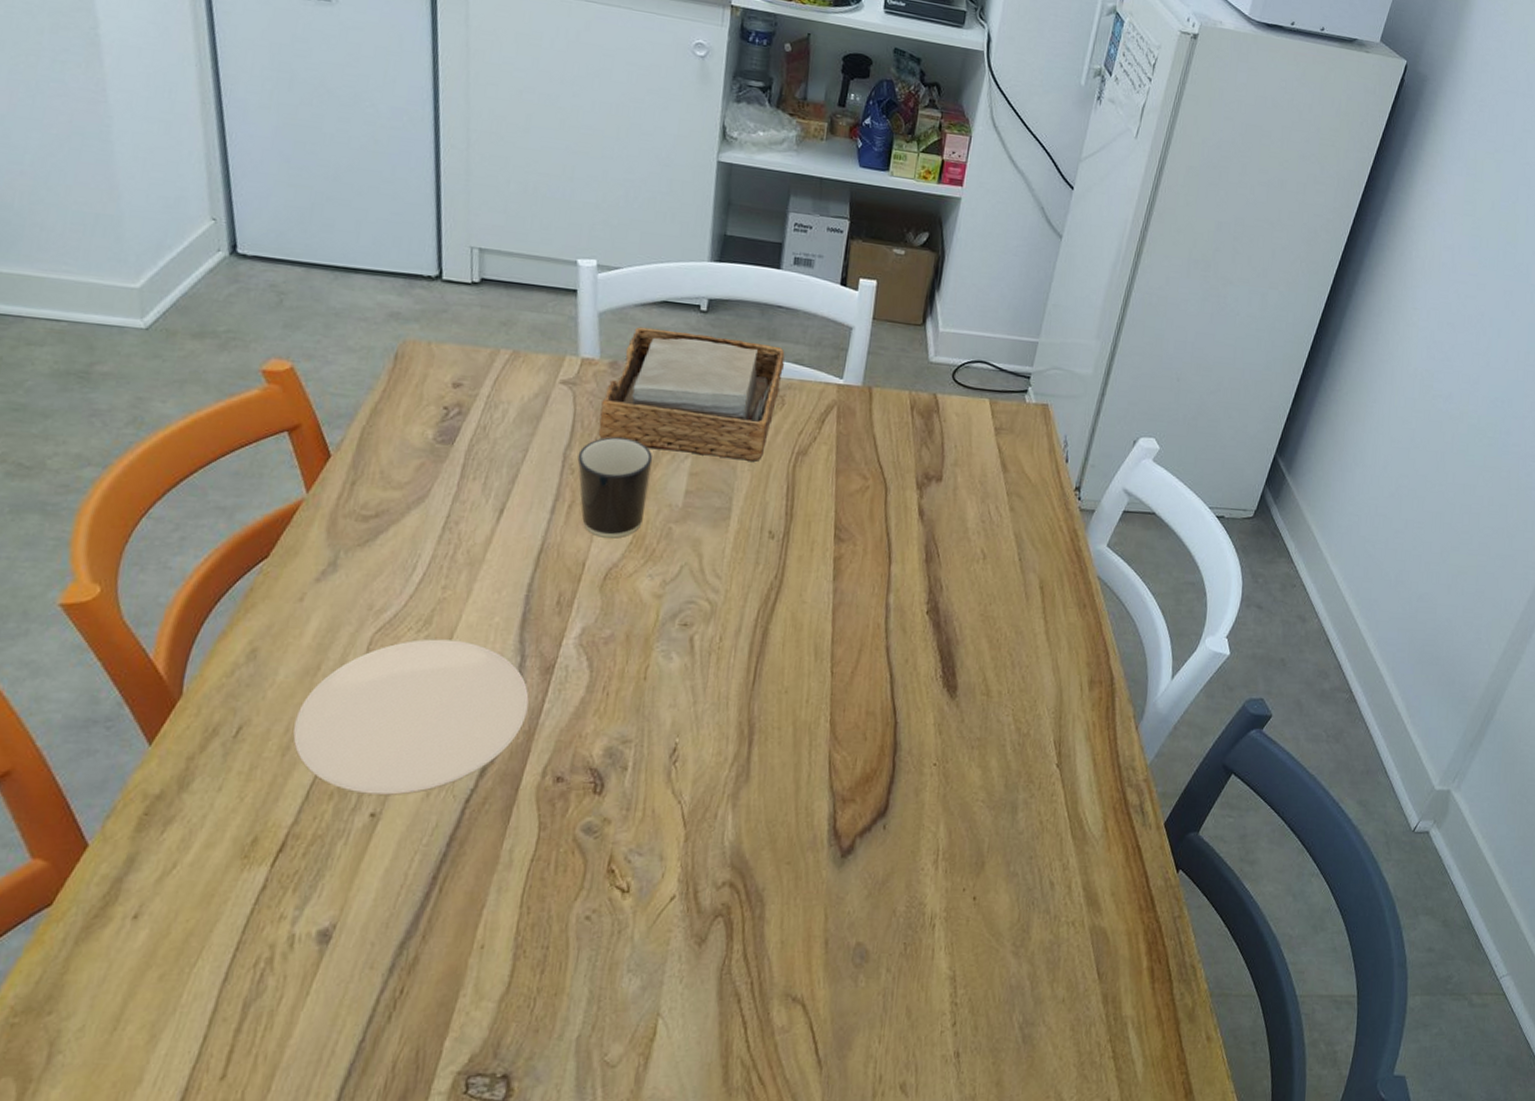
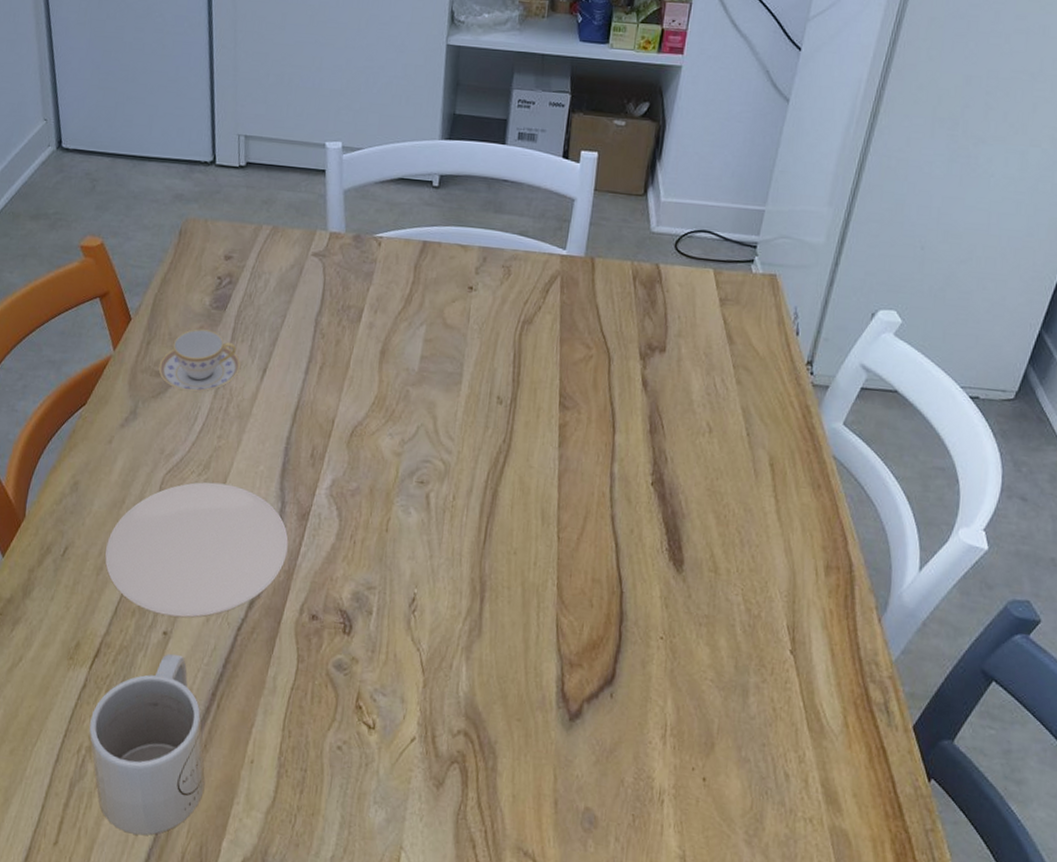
mug: none [270,837,423,1050] -> present [89,653,205,836]
teacup: none [366,466,472,538] -> present [158,328,241,393]
mug: present [577,437,653,538] -> none [327,304,392,399]
napkin holder: present [598,327,785,462] -> none [344,202,511,330]

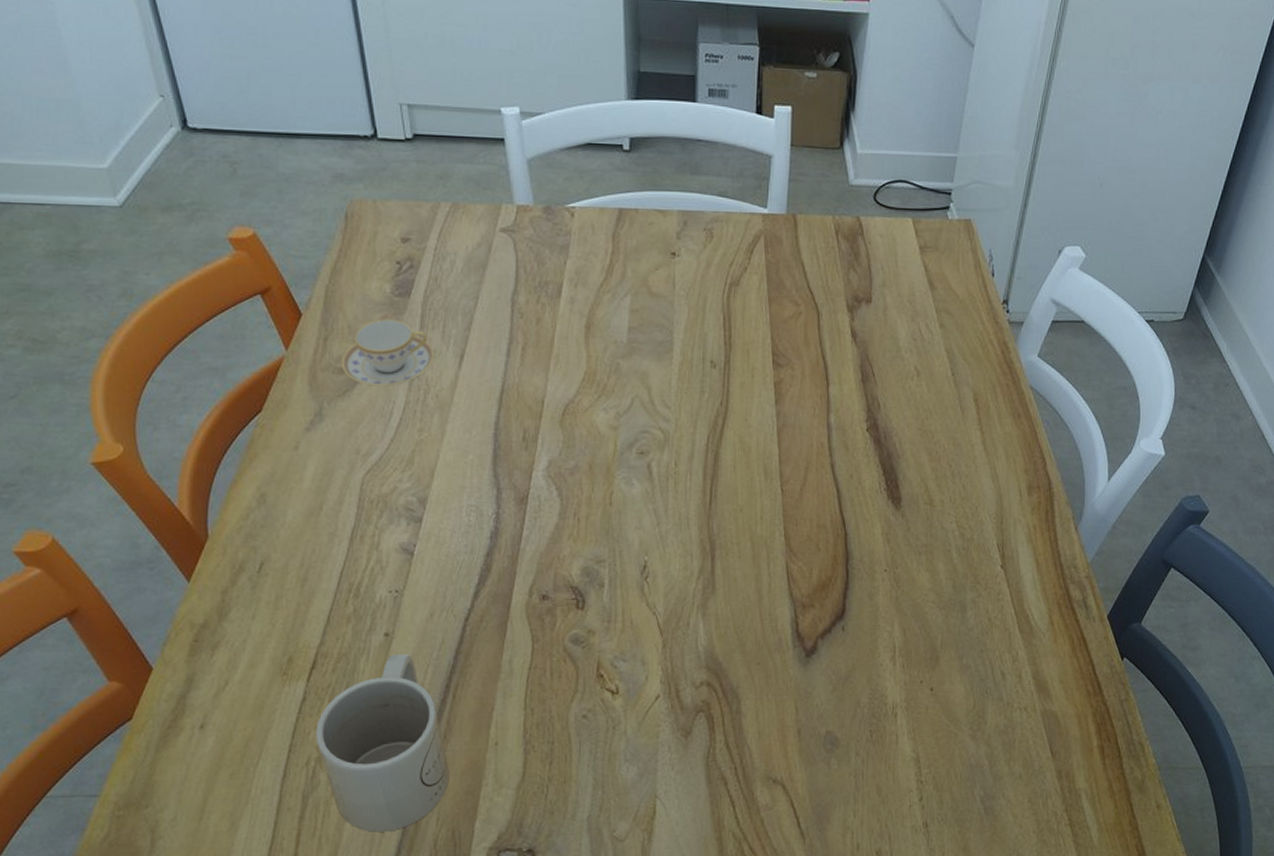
plate: present [105,482,289,618] -> none [308,477,509,618]

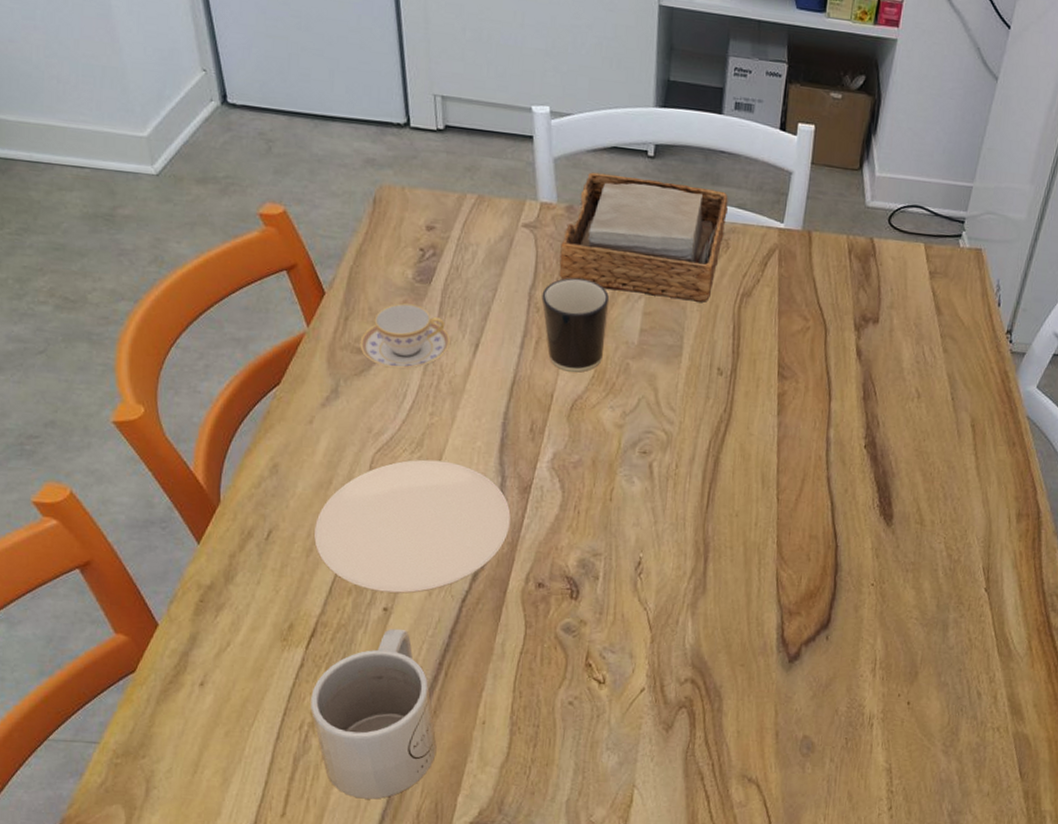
plate: none [308,477,509,618] -> present [314,459,511,594]
mug: none [525,280,595,376] -> present [541,277,610,373]
napkin holder: none [541,170,709,295] -> present [559,172,728,302]

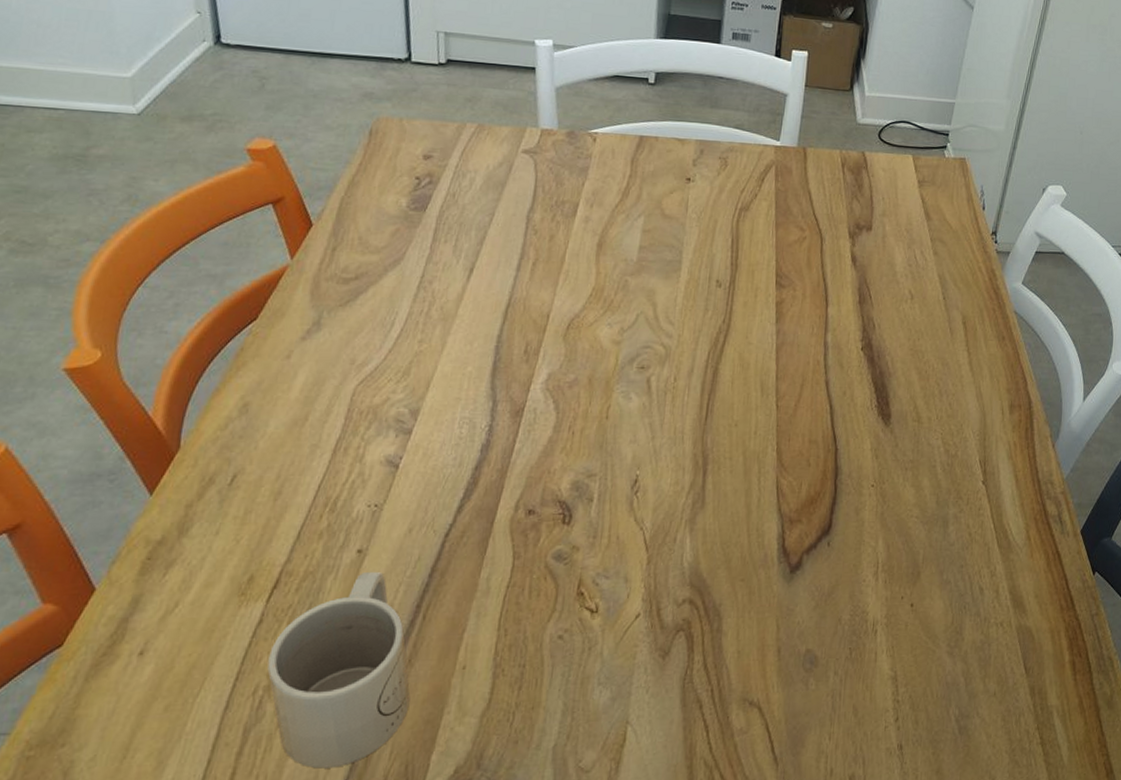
plate: present [314,459,511,594] -> none [284,388,501,534]
teacup: present [360,303,450,369] -> none [347,231,444,298]
mug: present [541,277,610,373] -> none [539,199,609,292]
napkin holder: present [559,172,728,302] -> none [558,99,727,218]

